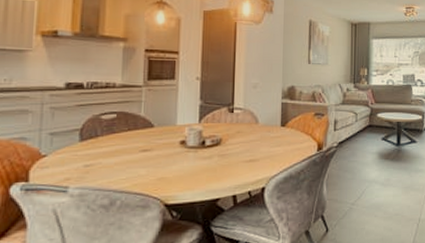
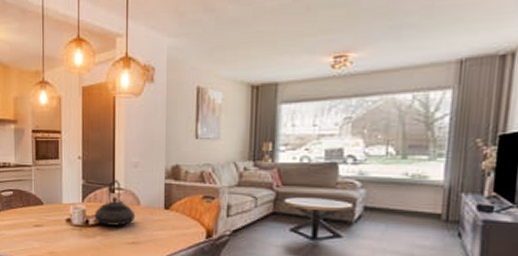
teapot: none [211,100,254,145] -> present [94,180,136,226]

